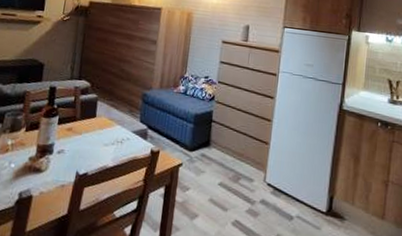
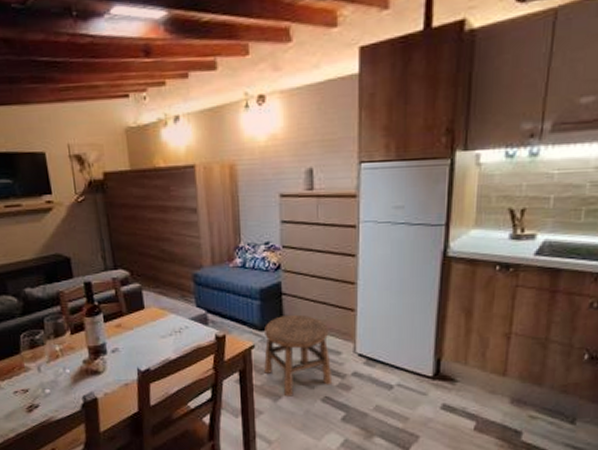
stool: none [187,140,246,217] -> present [264,314,333,397]

